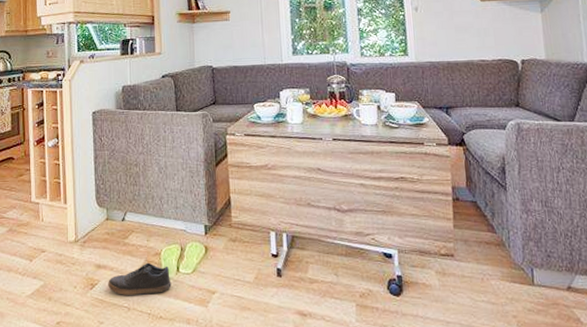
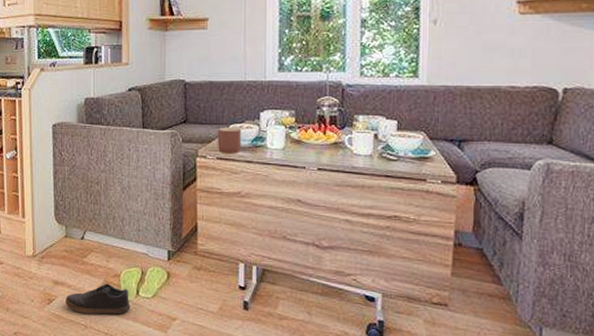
mug: none [243,106,266,131] -> present [217,127,242,155]

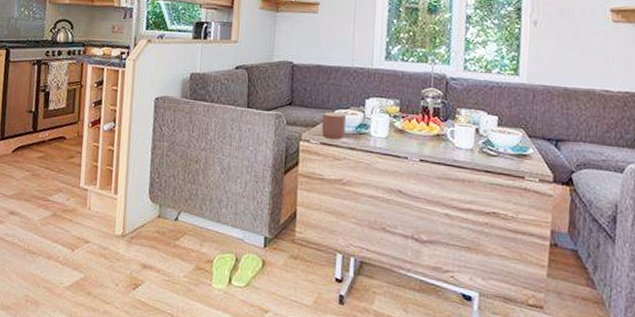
shoe: present [65,283,130,315] -> none [152,269,222,304]

